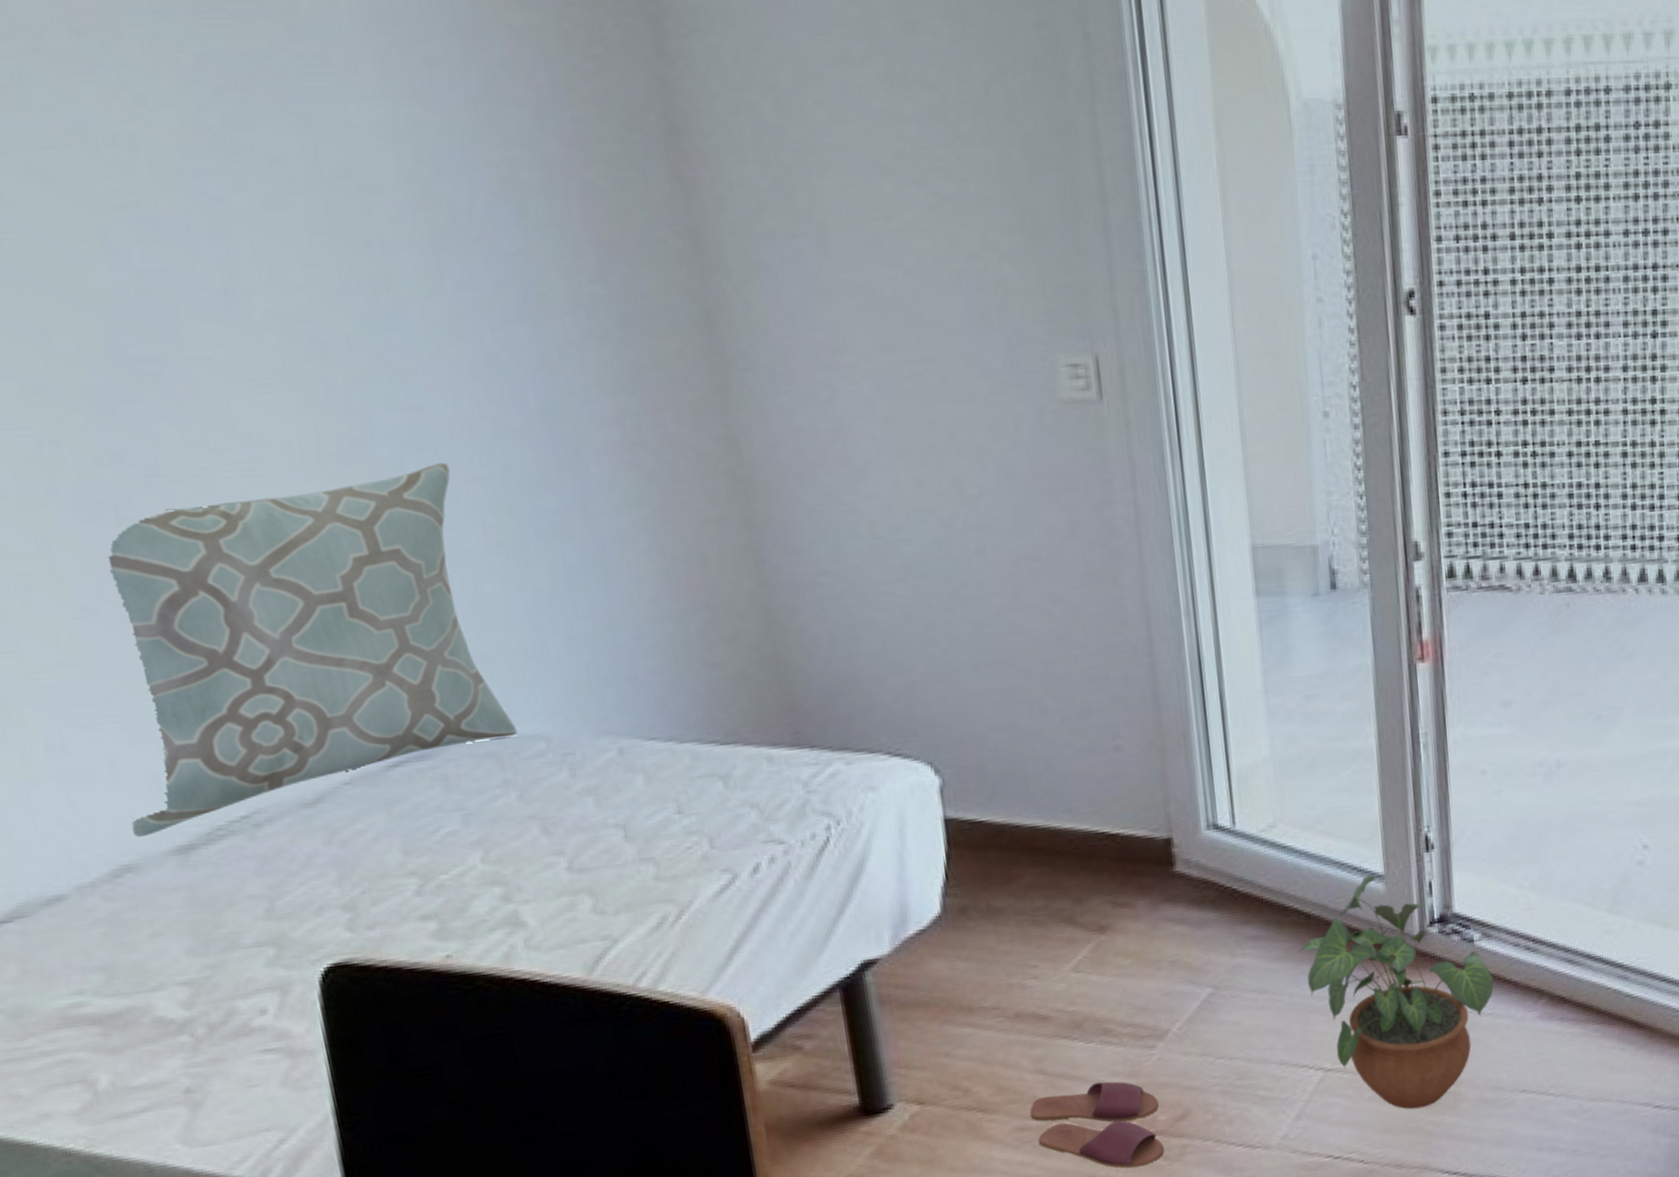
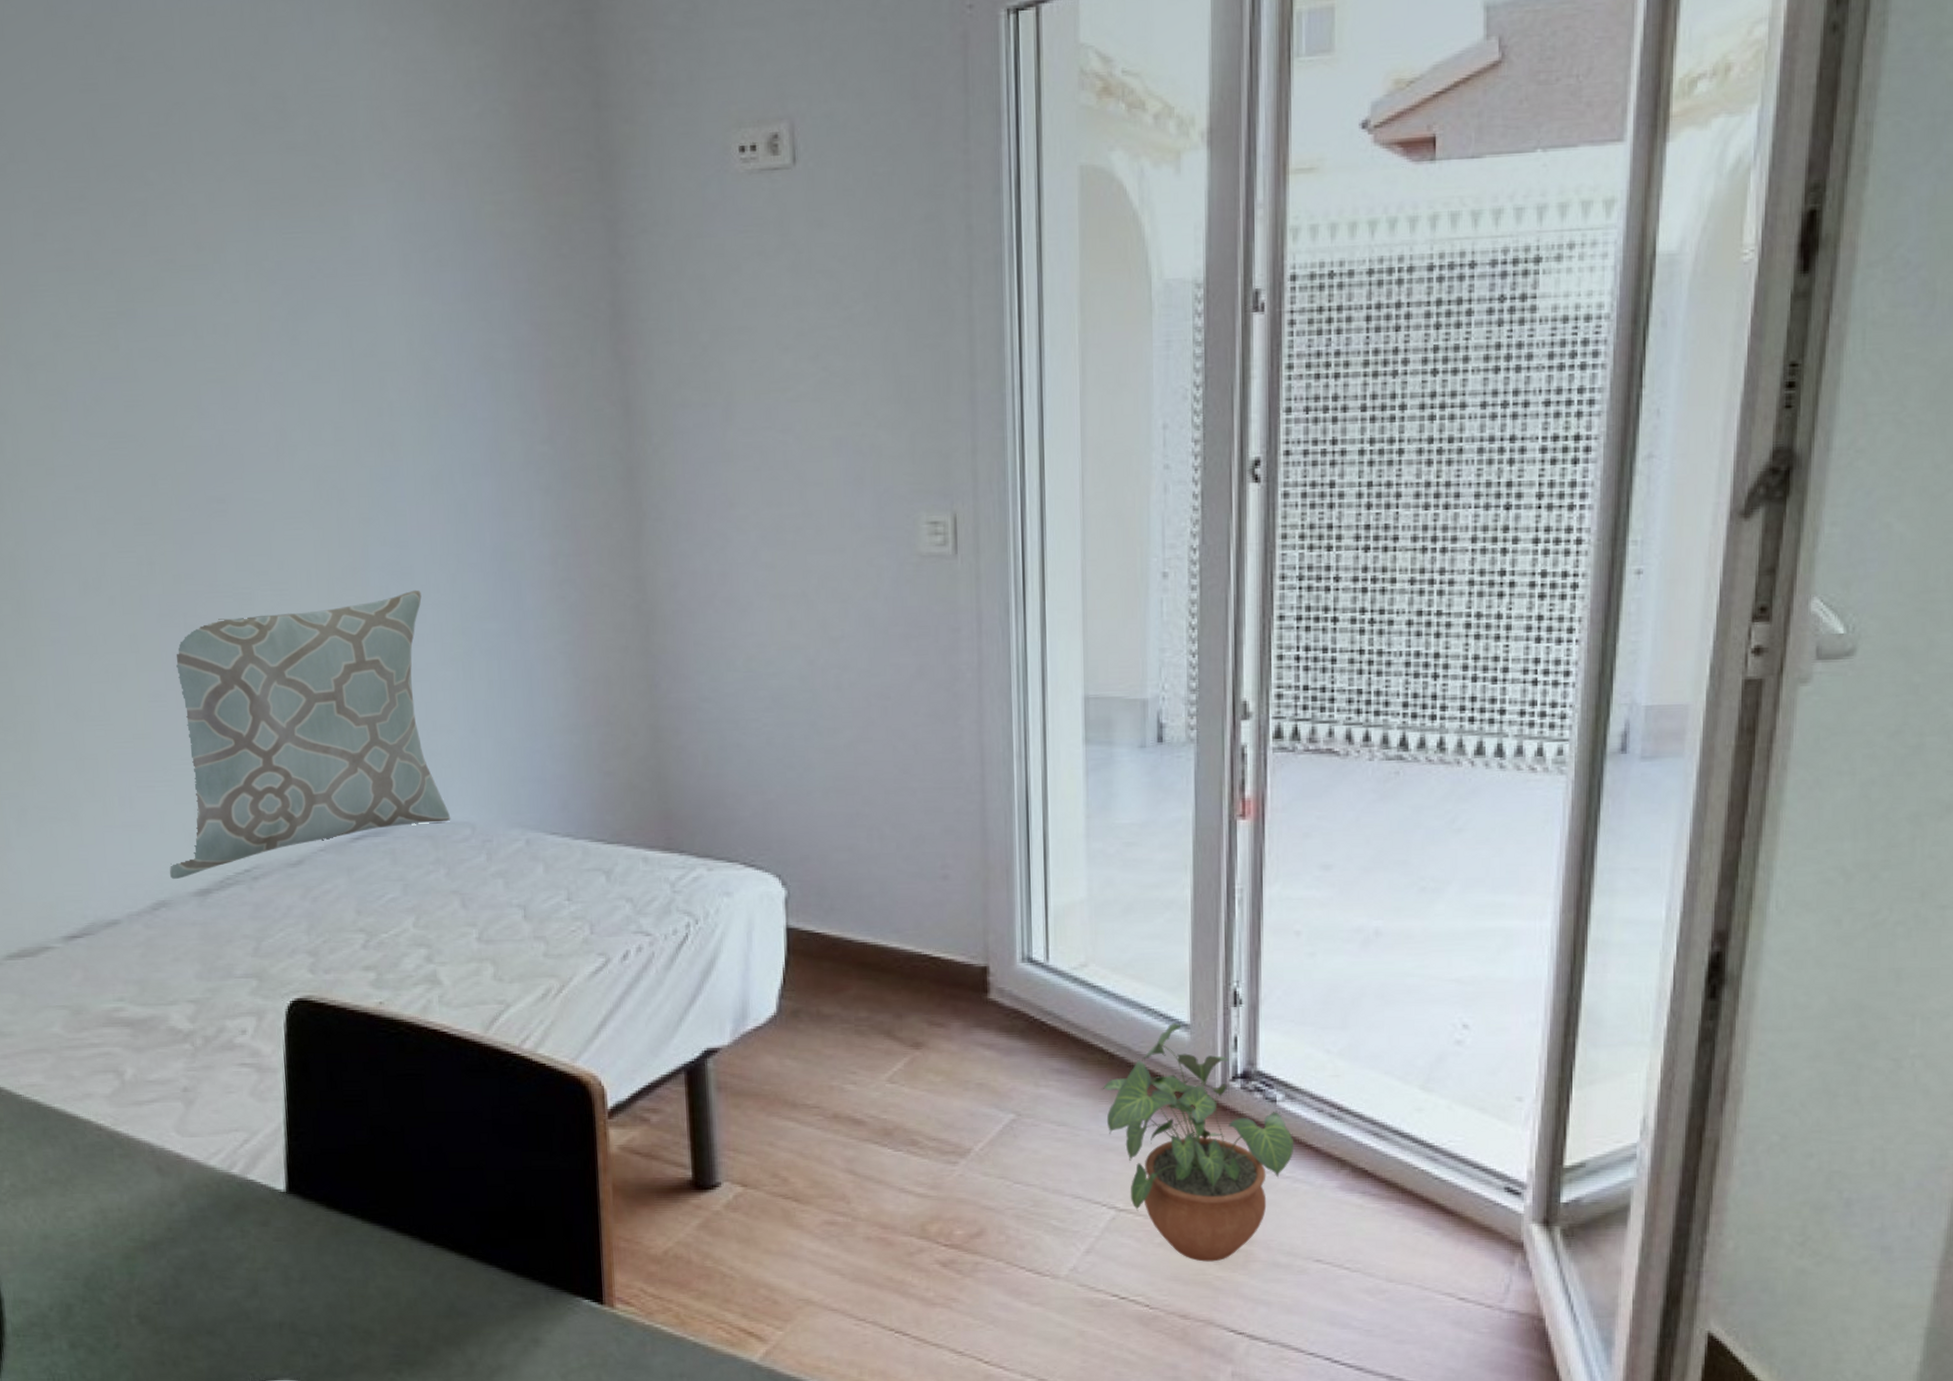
slippers: present [1030,1081,1165,1168] -> none [839,1190,958,1276]

